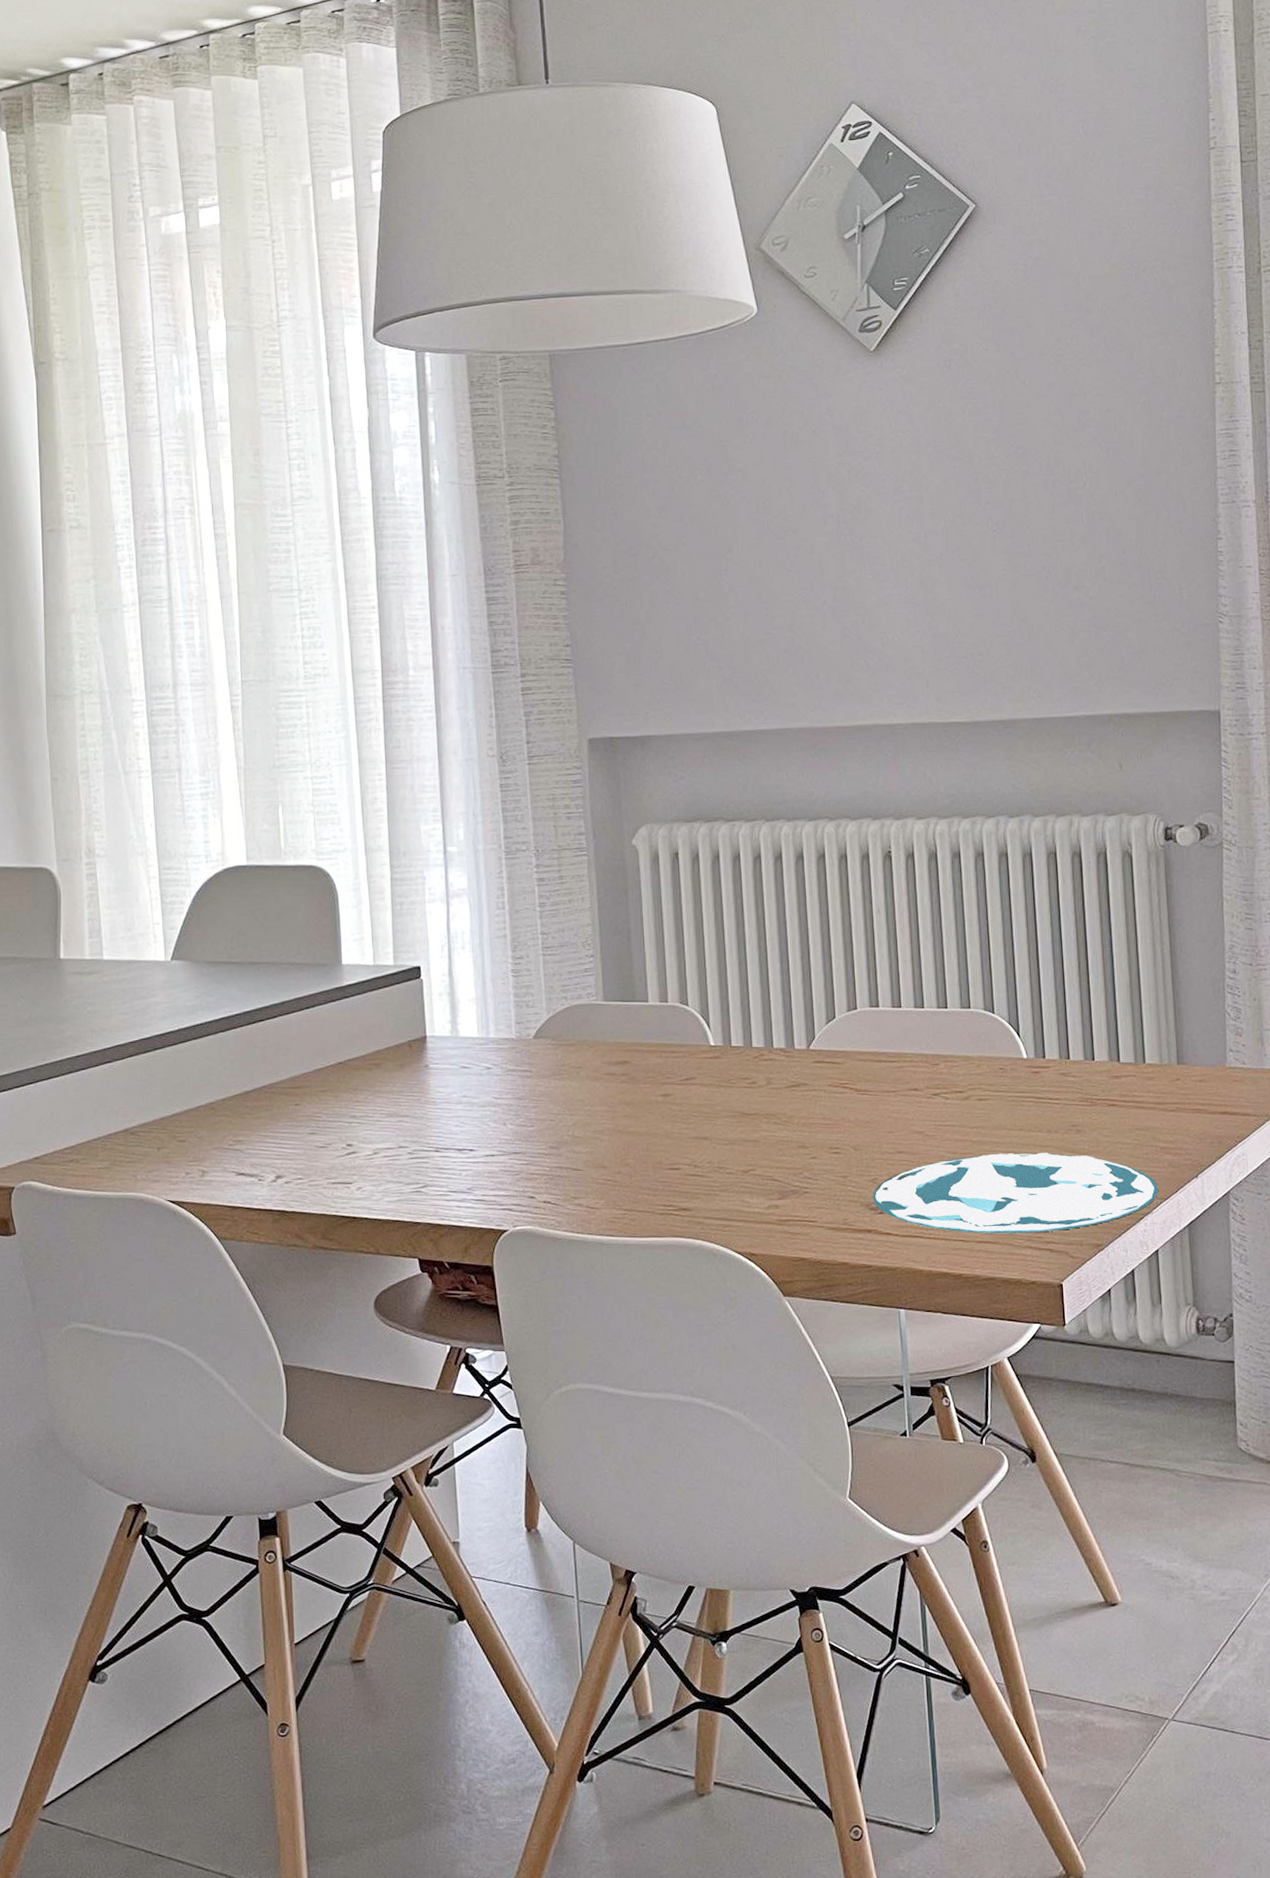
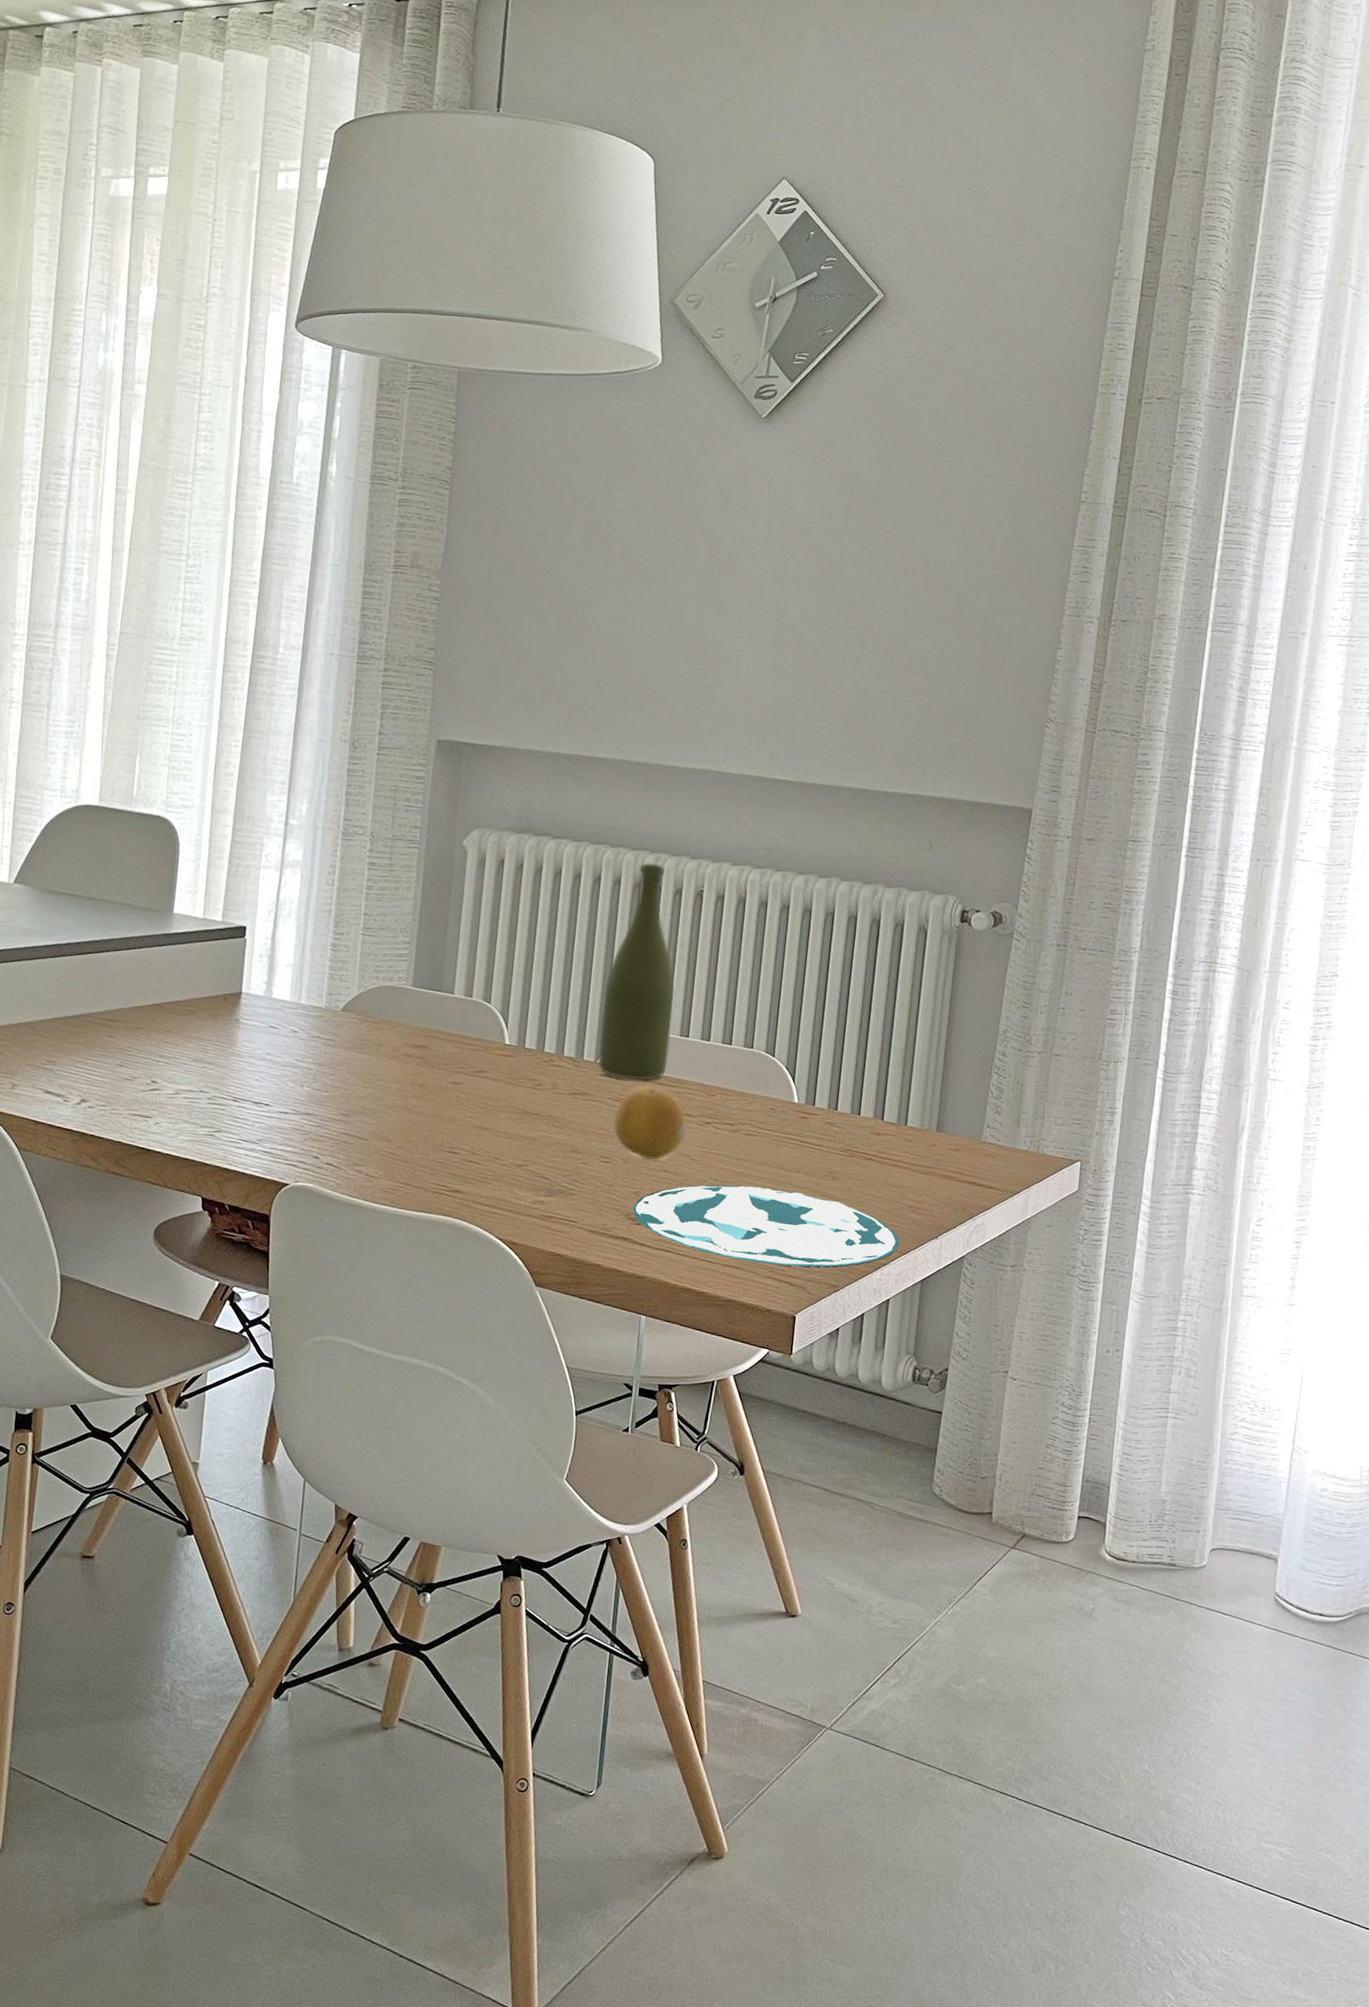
bottle: none [804,831,884,1063] -> present [597,863,675,1081]
fruit: none [836,1066,915,1143] -> present [613,1087,686,1160]

